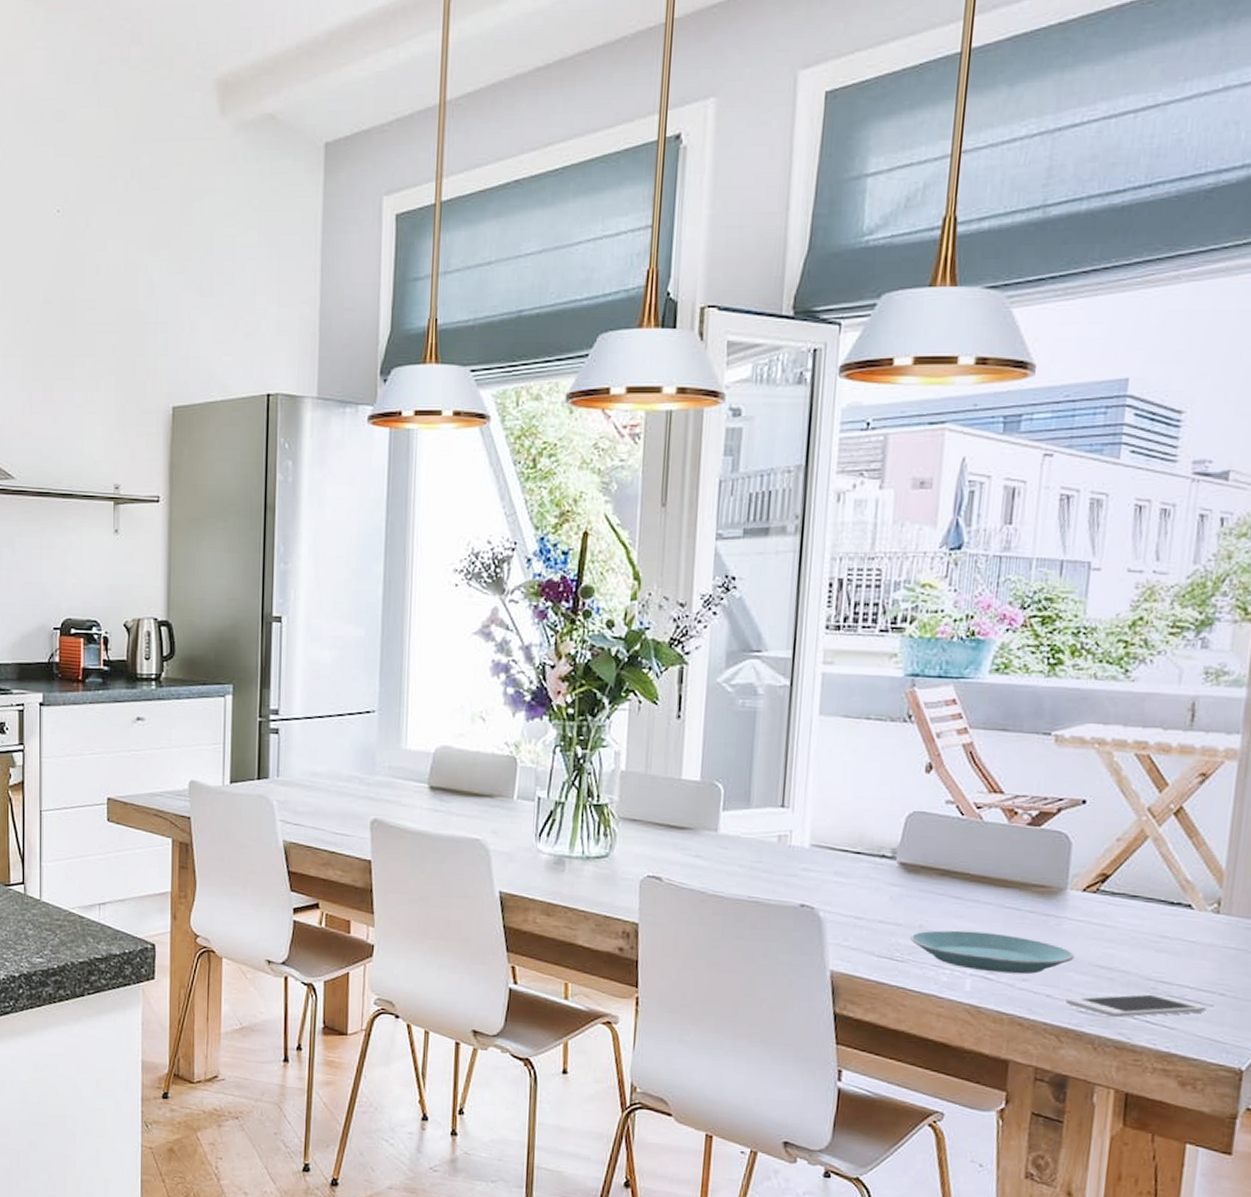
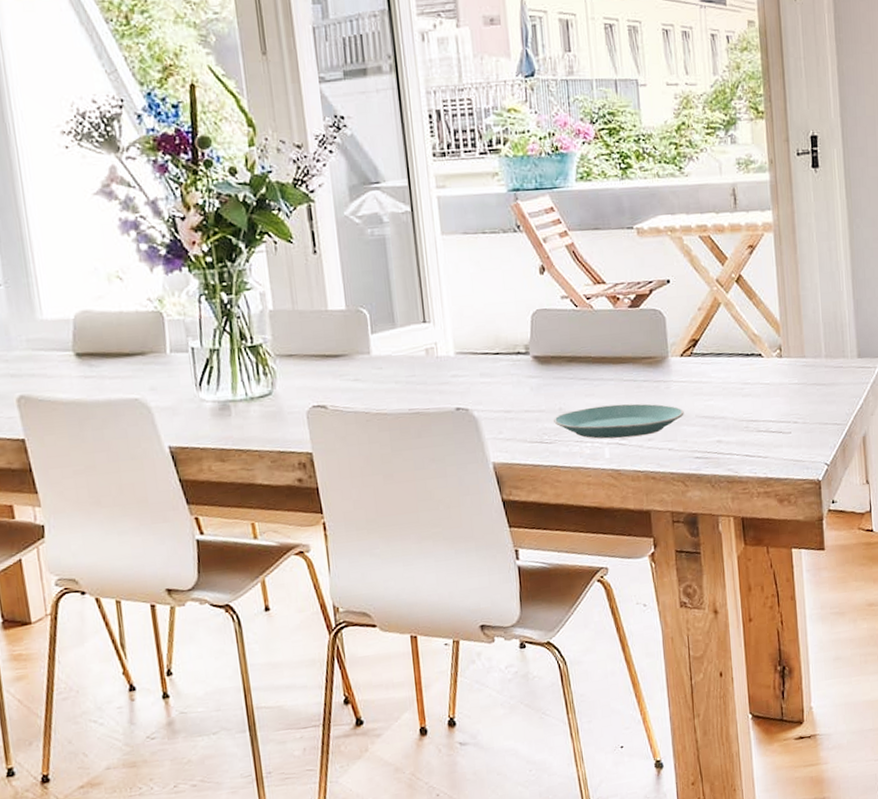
cell phone: present [1066,993,1207,1018] -> none [684,431,787,458]

